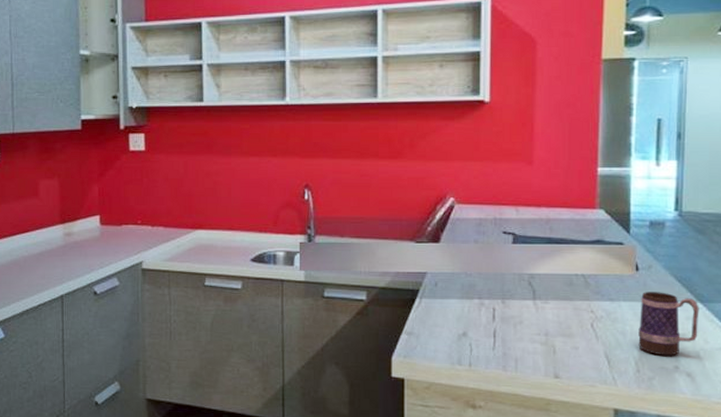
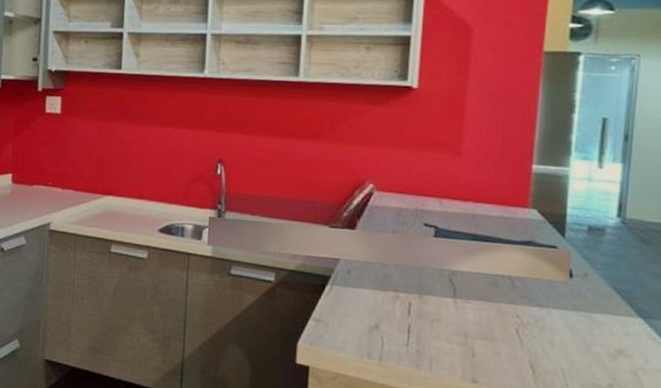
mug: present [638,292,699,356] -> none [568,300,640,373]

